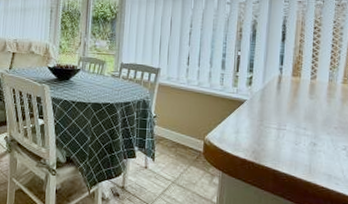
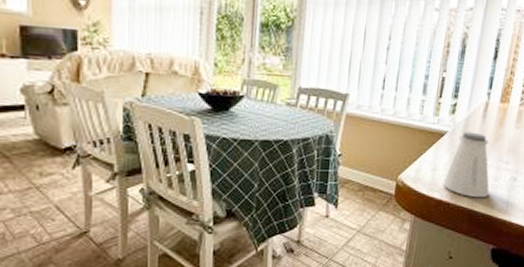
saltshaker: none [246,100,291,160] -> present [443,132,490,198]

